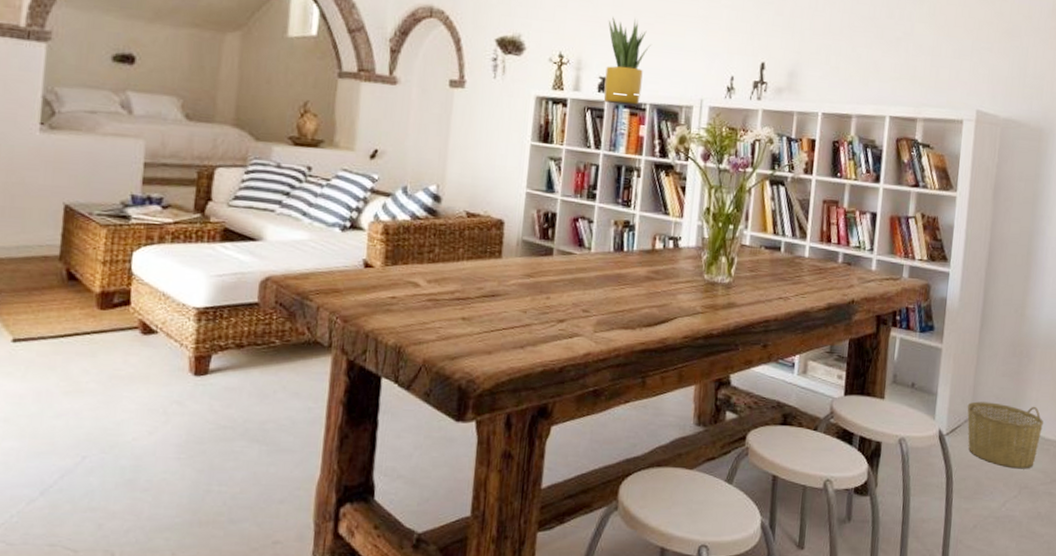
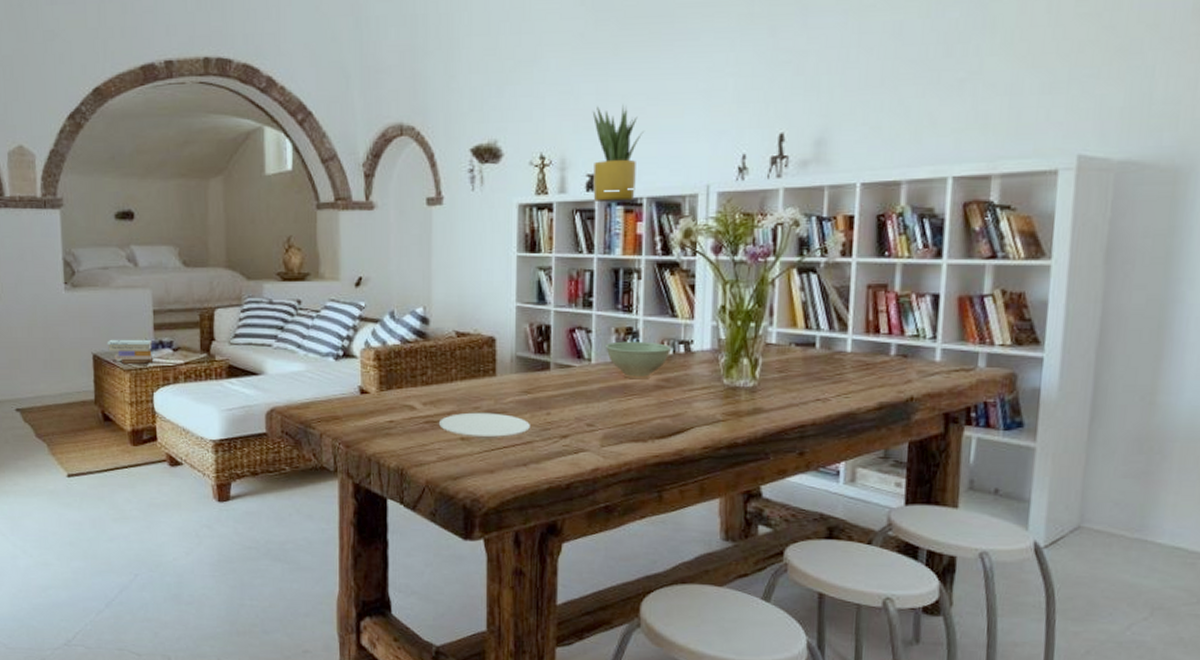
books: none [83,189,138,221] -> present [106,339,154,364]
plate: none [441,292,530,321] -> present [438,412,530,439]
bowl: none [604,233,663,271] -> present [606,341,672,380]
basket: present [967,401,1043,469] -> none [1073,508,1186,587]

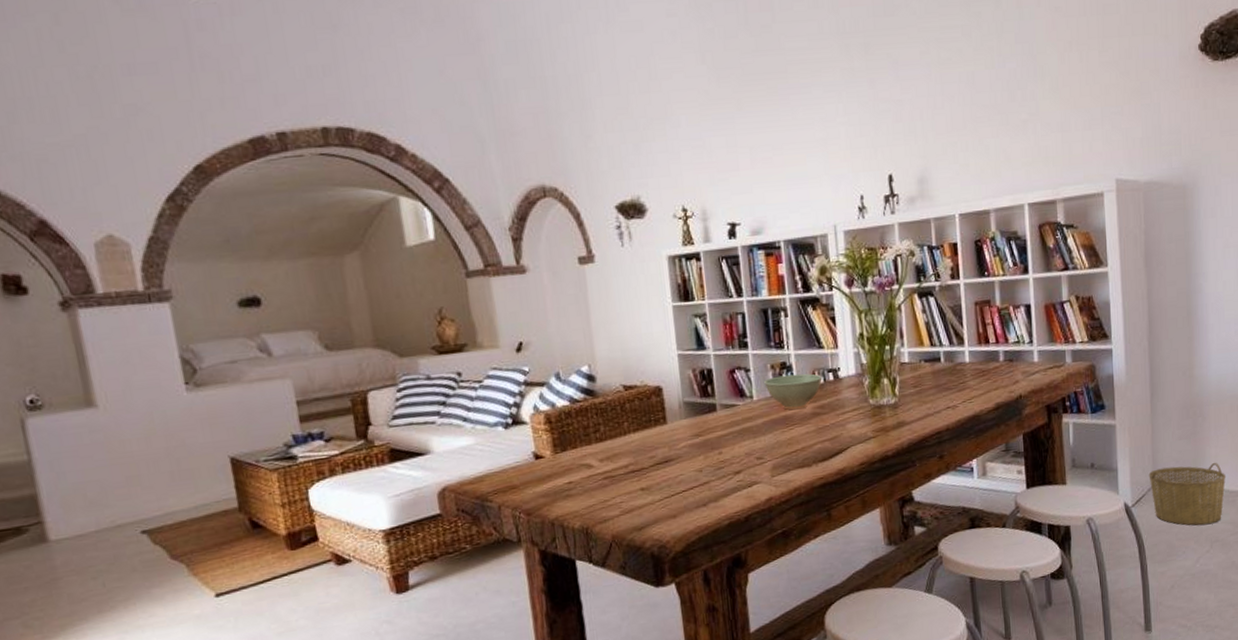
books: present [106,339,154,364] -> none [245,433,304,463]
plate: present [438,412,530,439] -> none [617,459,705,487]
planter: present [592,104,644,203] -> none [725,155,773,249]
basket: none [1073,508,1186,587] -> present [1148,462,1226,526]

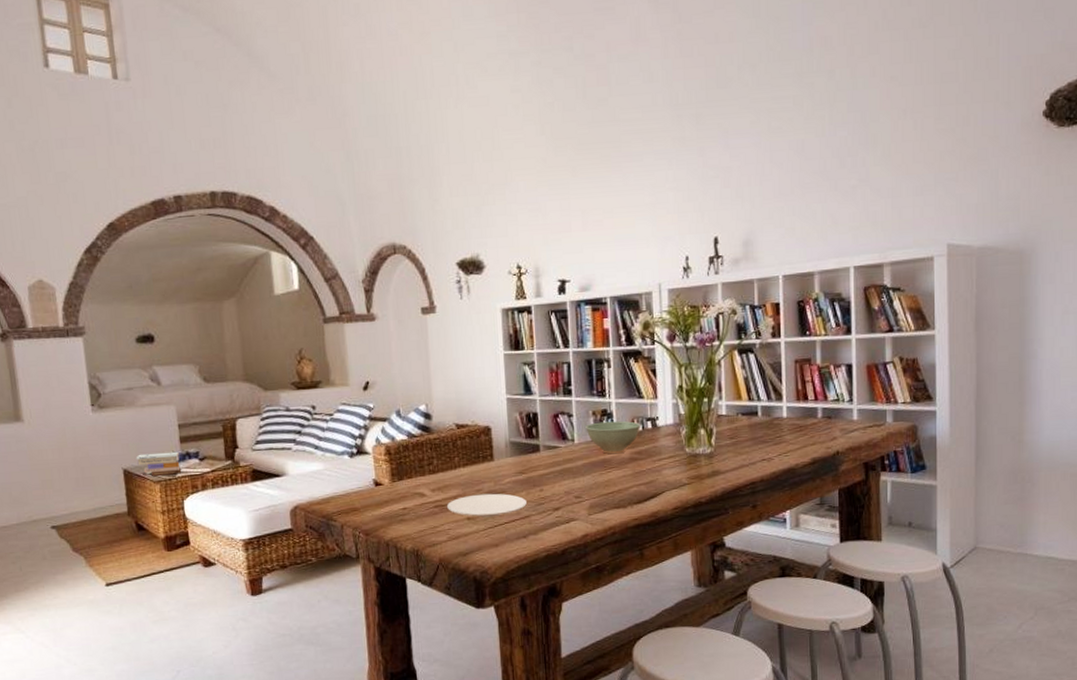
books: none [245,433,304,463] -> present [136,451,182,476]
plate: none [617,459,705,487] -> present [446,493,527,518]
basket: present [1148,462,1226,526] -> none [970,529,1055,592]

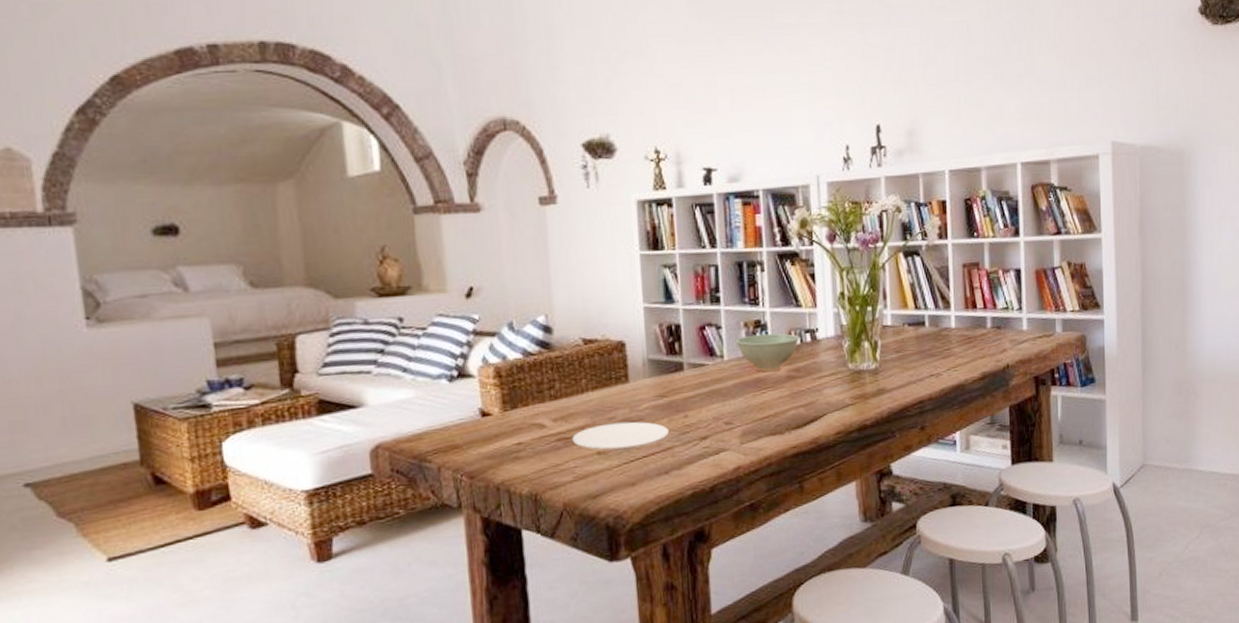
books: present [136,451,182,476] -> none [152,378,219,412]

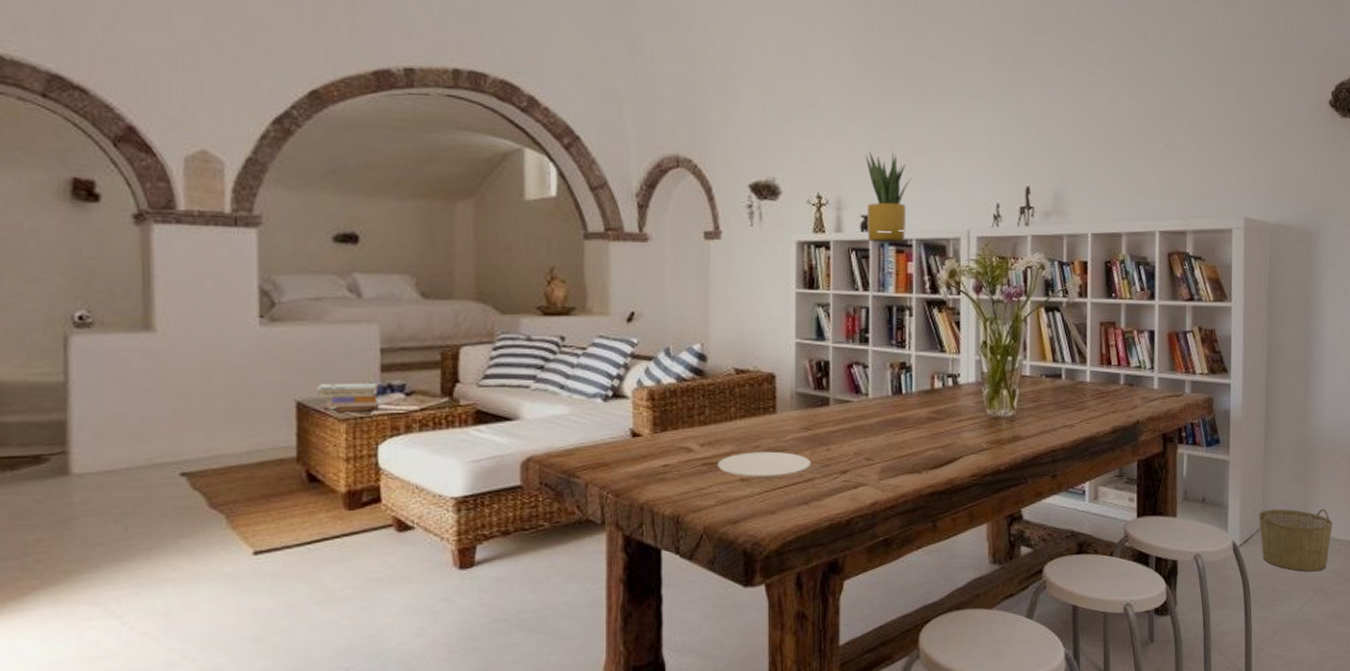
books: none [152,378,219,412] -> present [316,382,380,412]
planter: none [702,97,754,196] -> present [865,151,912,243]
bowl: present [736,333,799,373] -> none [882,375,942,413]
basket: none [1138,442,1217,509] -> present [1258,508,1333,572]

